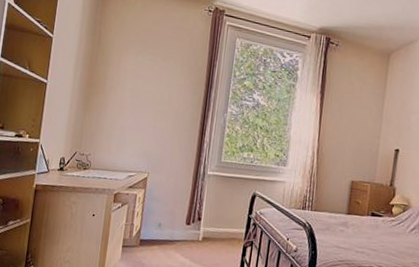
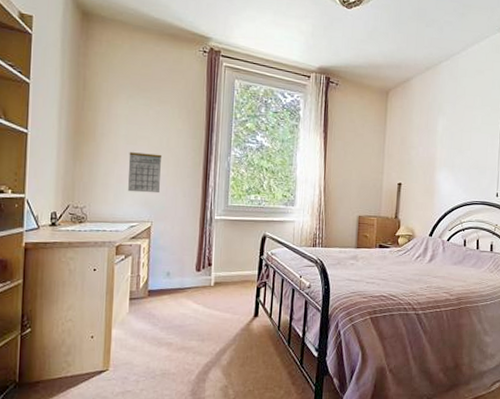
calendar: none [129,104,163,146] -> present [128,151,162,194]

